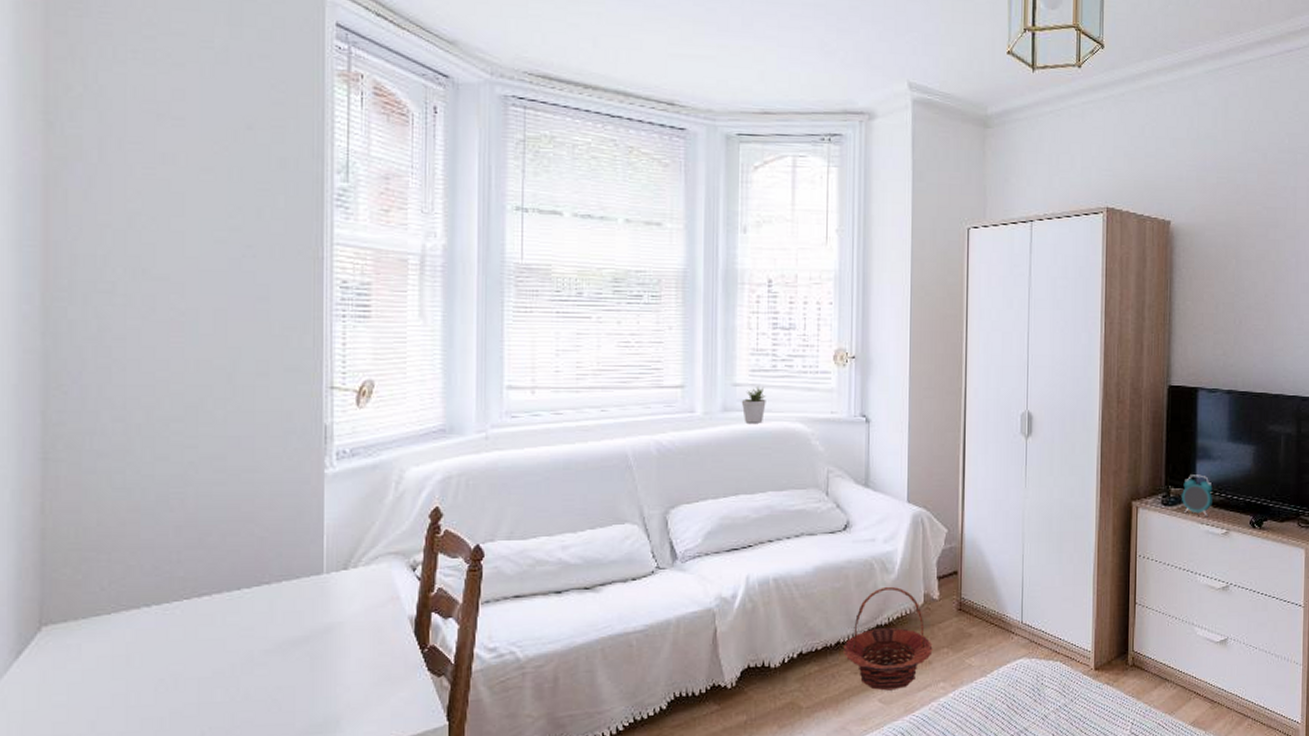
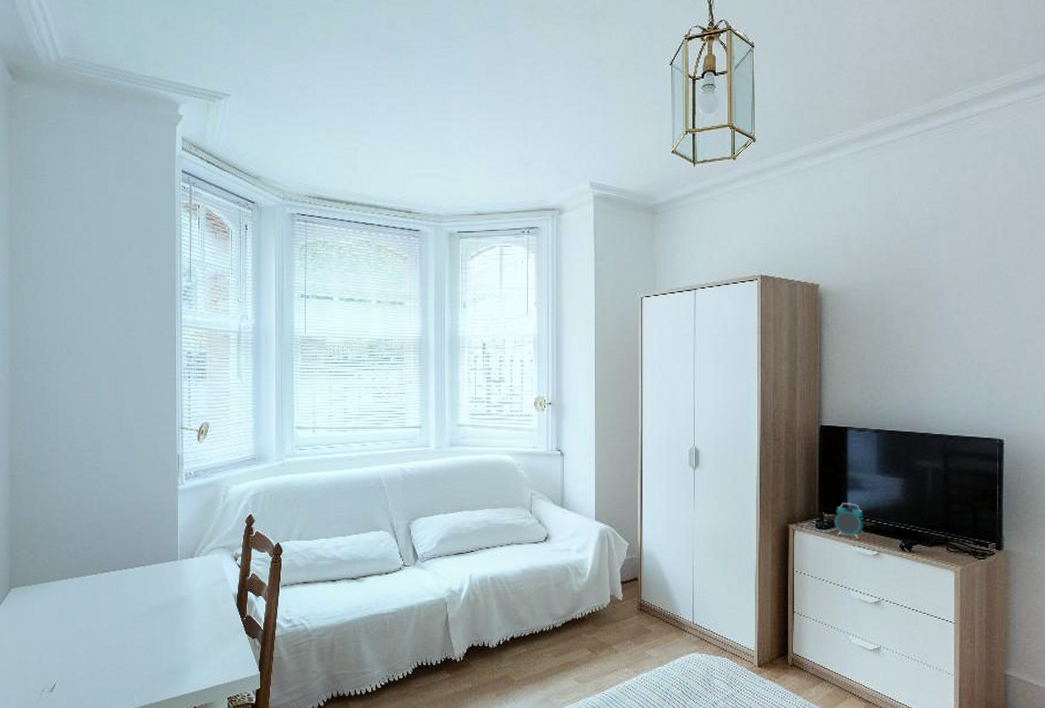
potted plant: present [741,387,766,423] -> none [464,427,483,455]
basket: present [843,586,933,691] -> none [546,587,618,672]

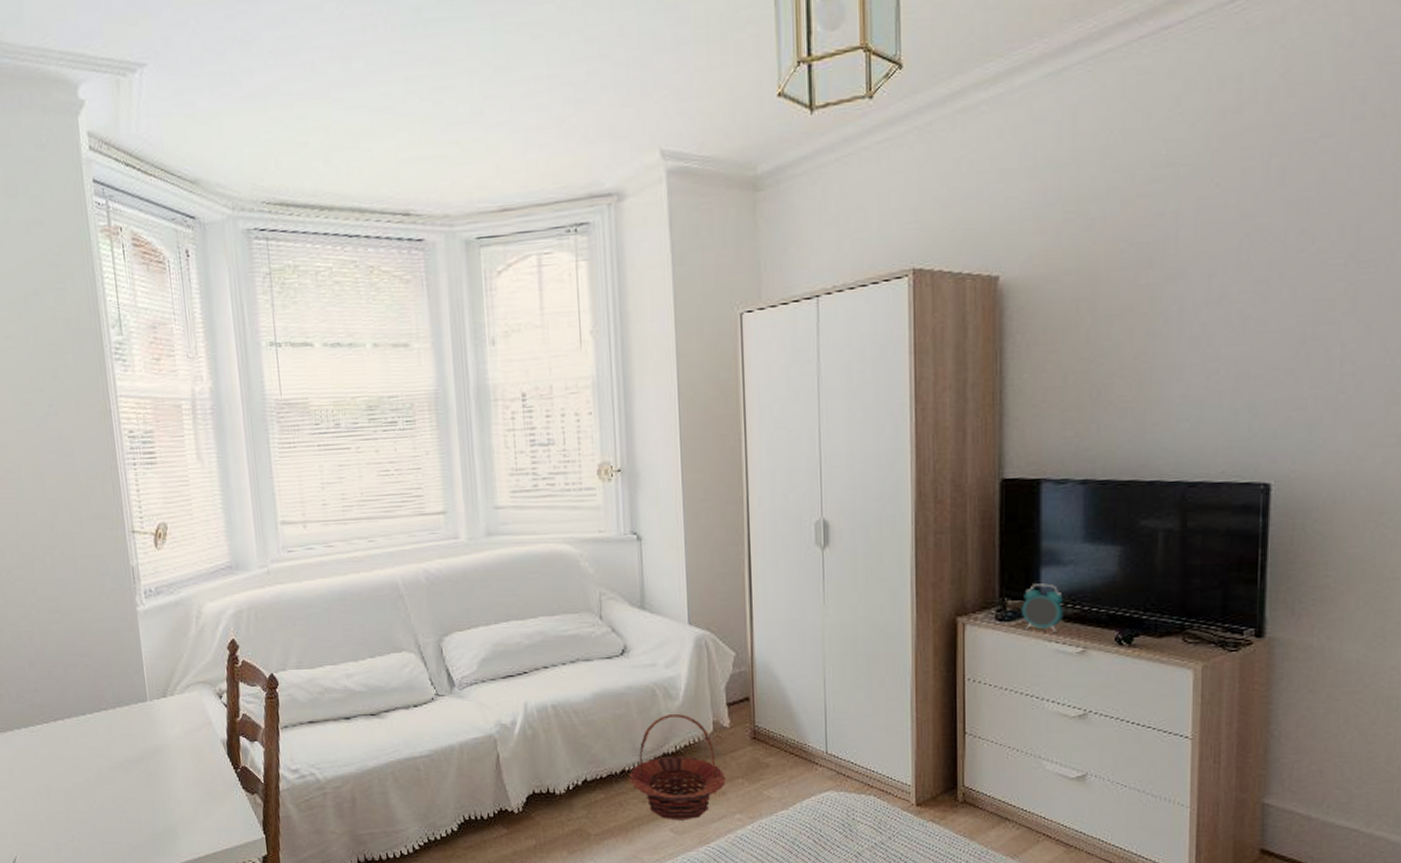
basket: none [546,587,618,672] -> present [629,713,726,821]

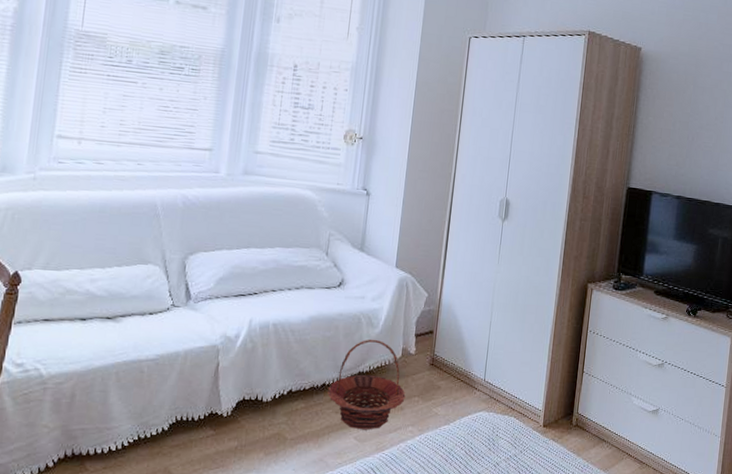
alarm clock: present [1020,583,1063,634] -> none [630,265,658,303]

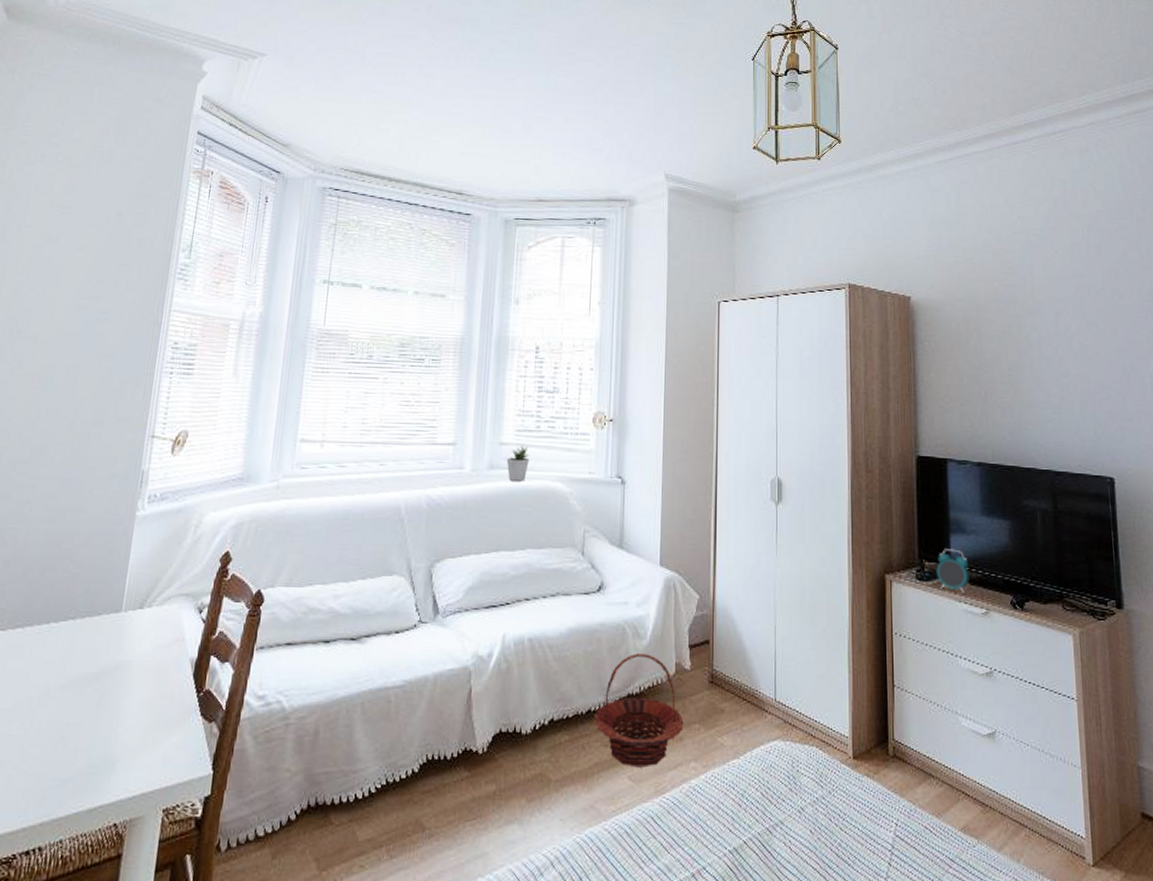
potted plant: none [260,156,283,188] -> present [506,446,530,481]
alarm clock: none [630,265,658,303] -> present [935,549,969,595]

